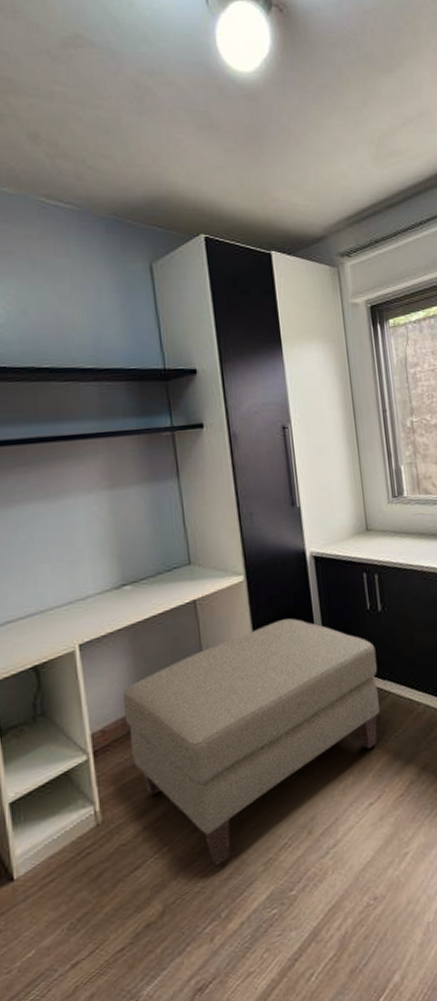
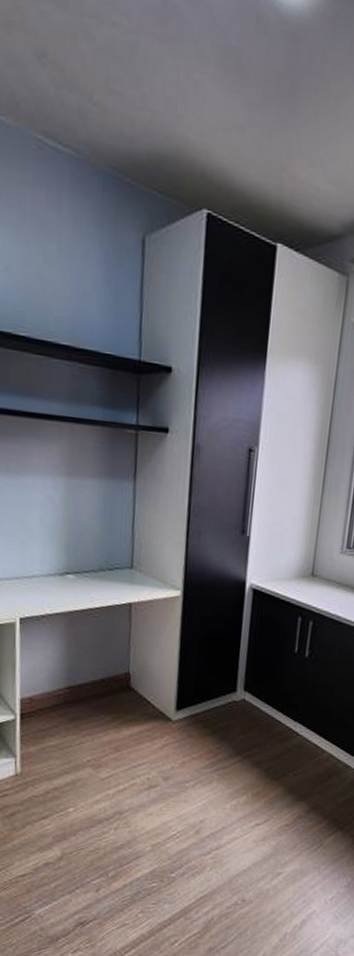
ottoman: present [122,618,380,867] -> none [51,641,294,836]

